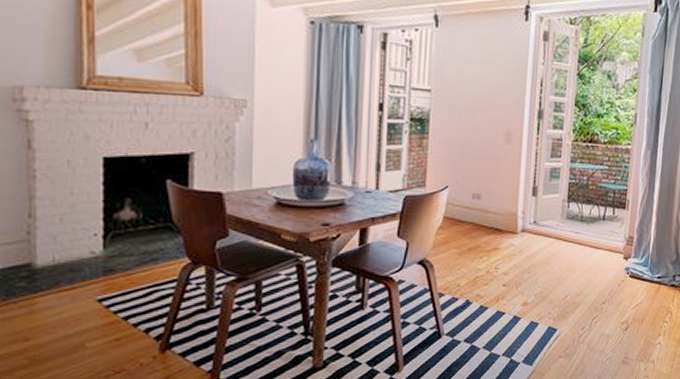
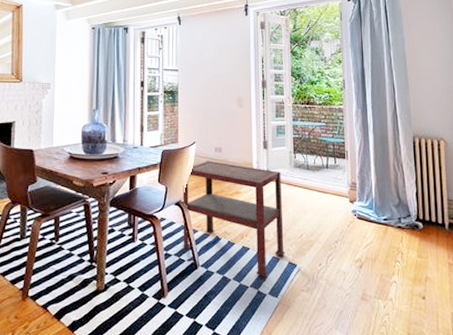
side table: none [425,209,550,345] -> present [183,160,286,278]

